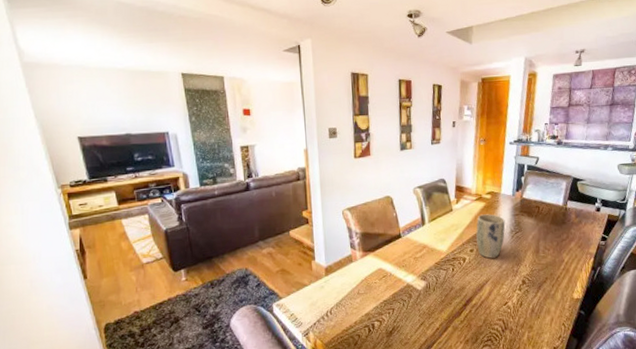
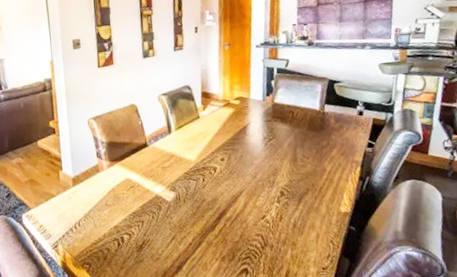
plant pot: present [476,214,506,259] -> none [226,120,258,168]

